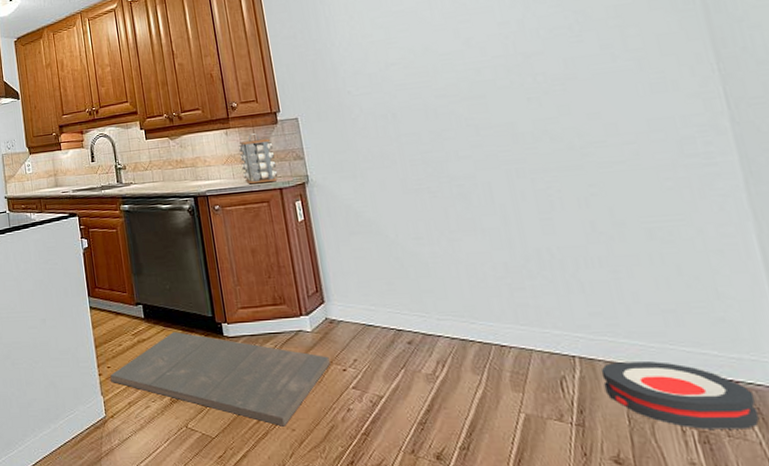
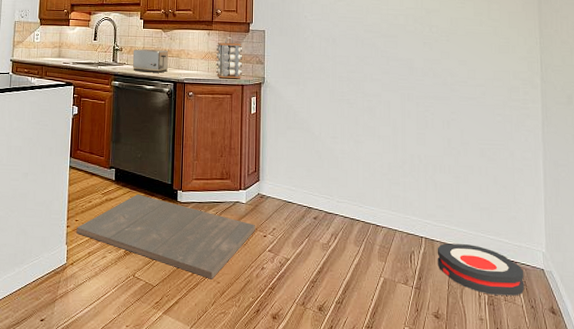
toaster: none [138,160,184,190] -> present [132,49,168,73]

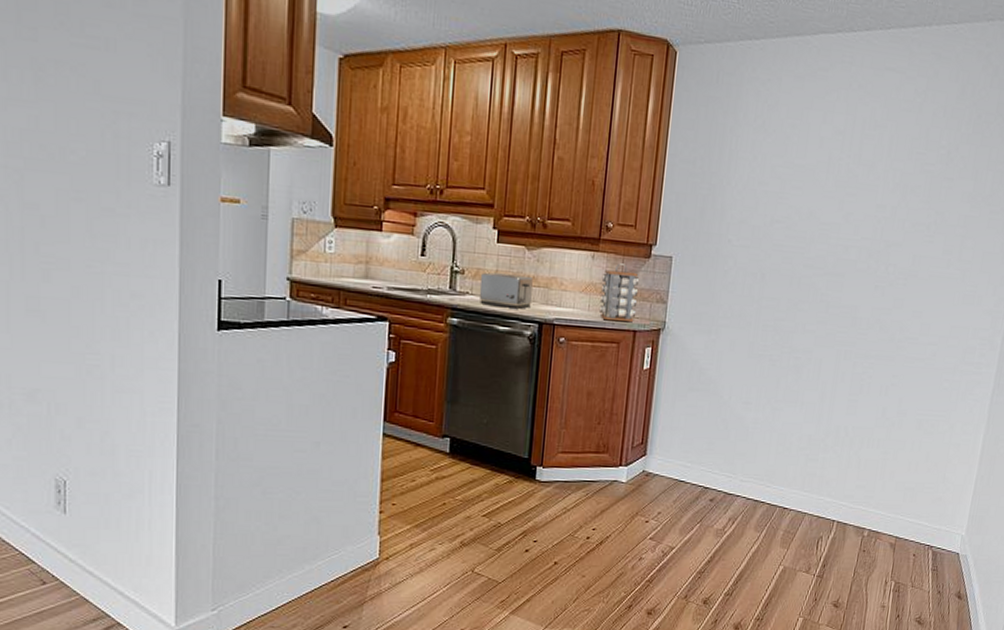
door mat: present [76,194,255,279] -> none [393,471,636,573]
robot vacuum: present [437,243,525,296] -> none [846,527,938,582]

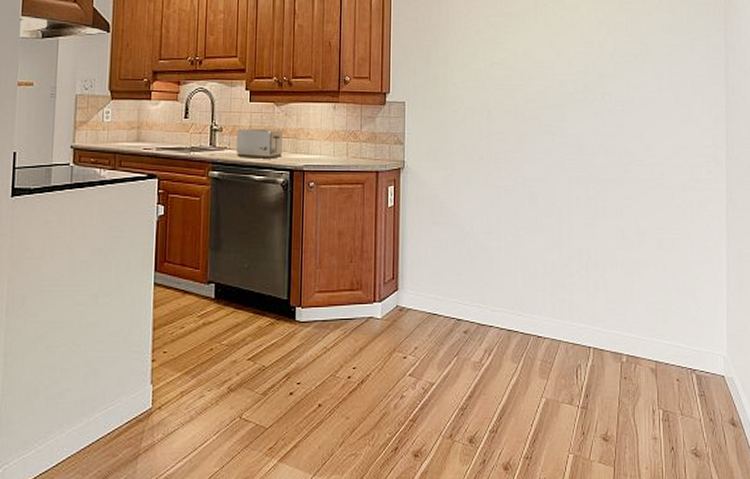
spice rack: present [598,263,640,323] -> none [343,111,378,164]

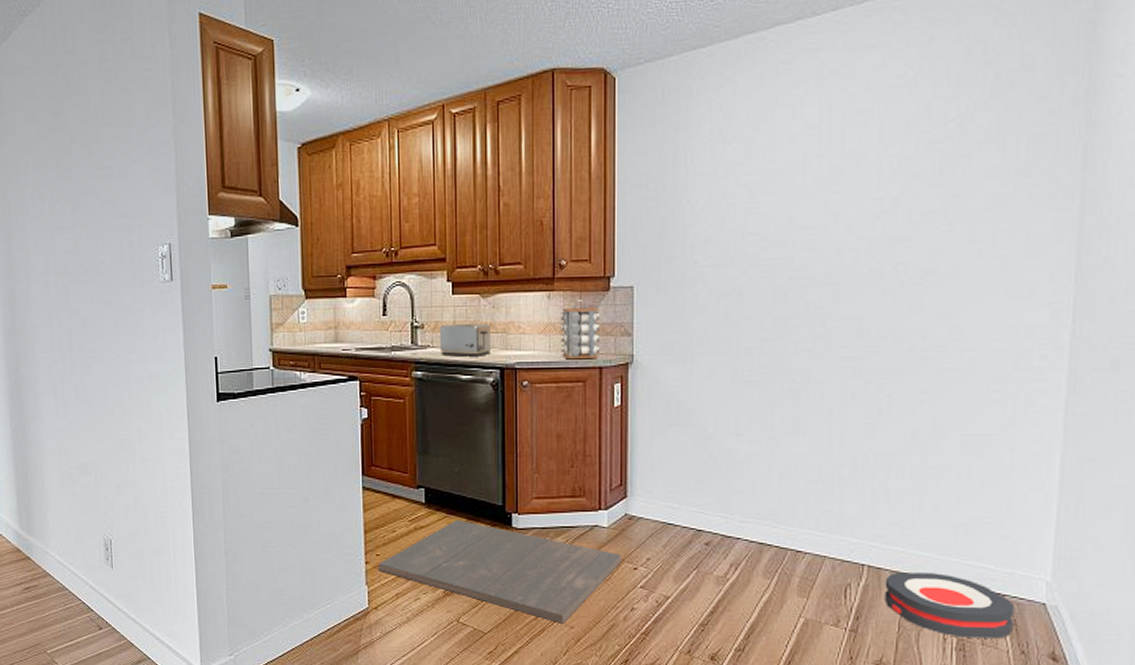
door mat: none [165,315,393,415] -> present [378,520,622,624]
spice rack: none [343,111,378,164] -> present [560,300,600,360]
robot vacuum: none [607,352,703,409] -> present [884,572,1015,639]

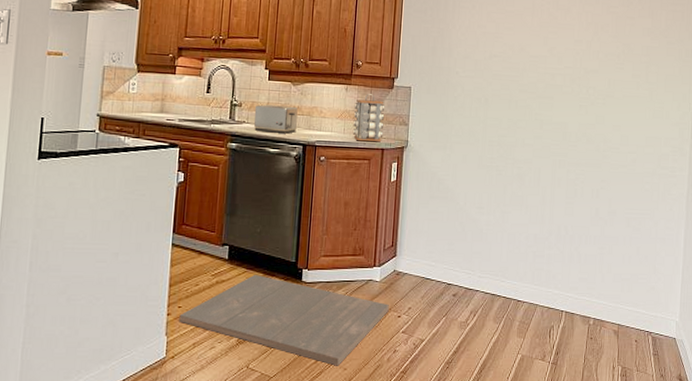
robot vacuum: present [884,572,1015,639] -> none [575,316,657,366]

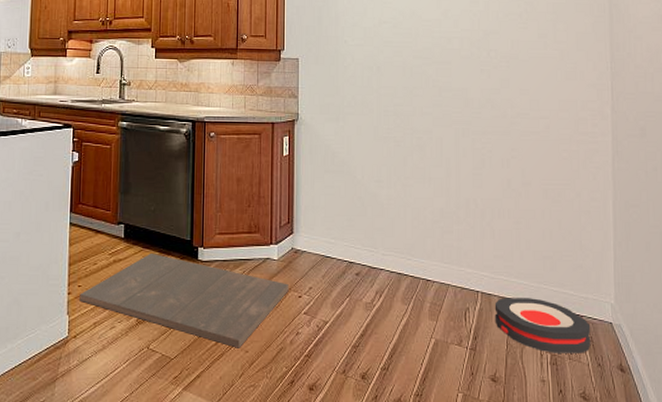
toaster: present [253,104,298,134] -> none [143,82,185,111]
spice rack: present [352,94,385,142] -> none [241,67,273,116]
robot vacuum: none [575,316,657,366] -> present [494,298,591,354]

